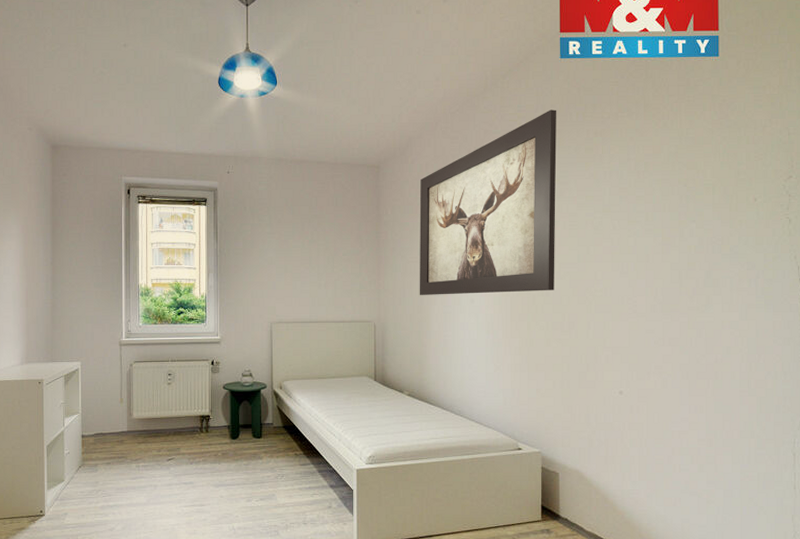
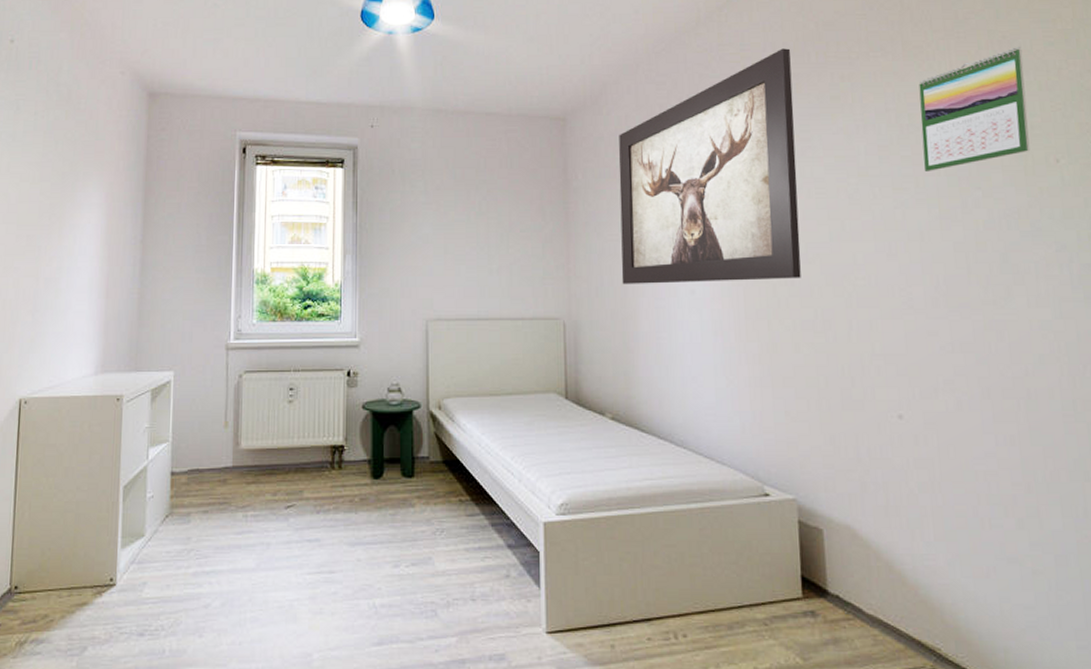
calendar: none [654,108,737,208] -> present [919,46,1030,171]

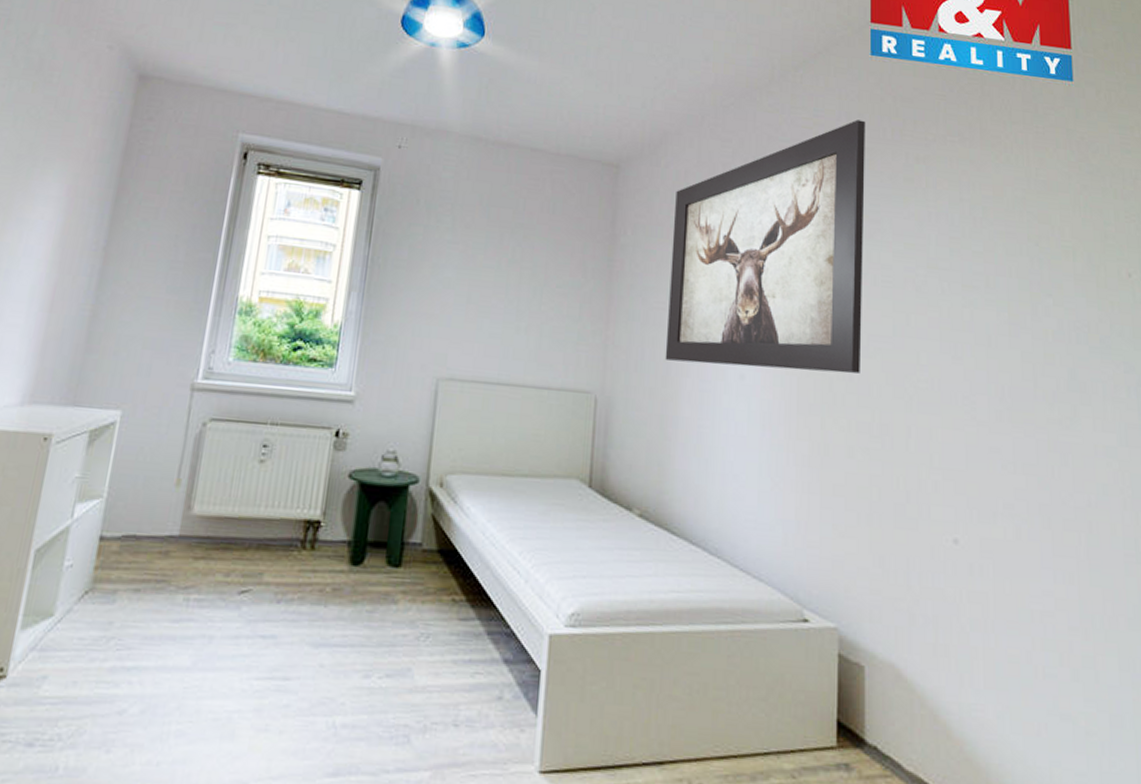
calendar: present [919,46,1030,171] -> none [995,149,1103,272]

